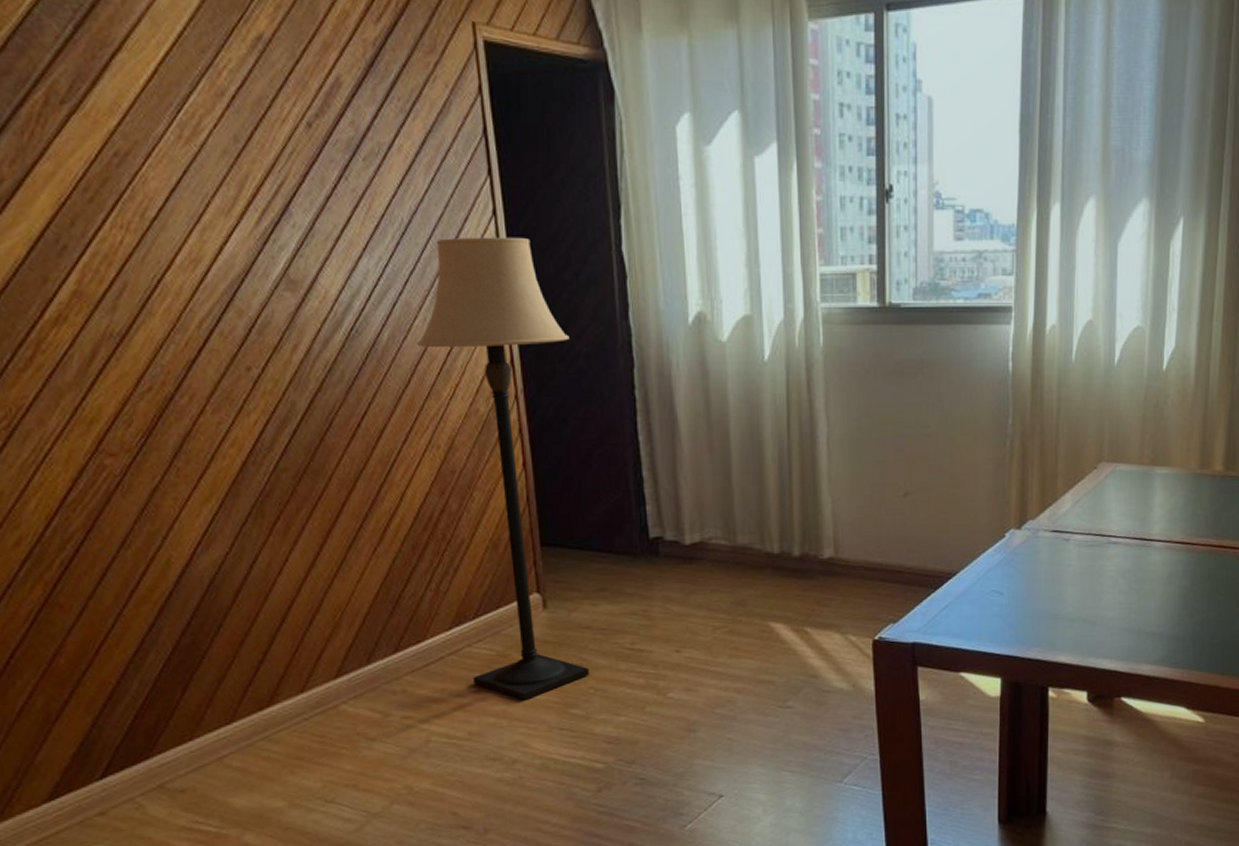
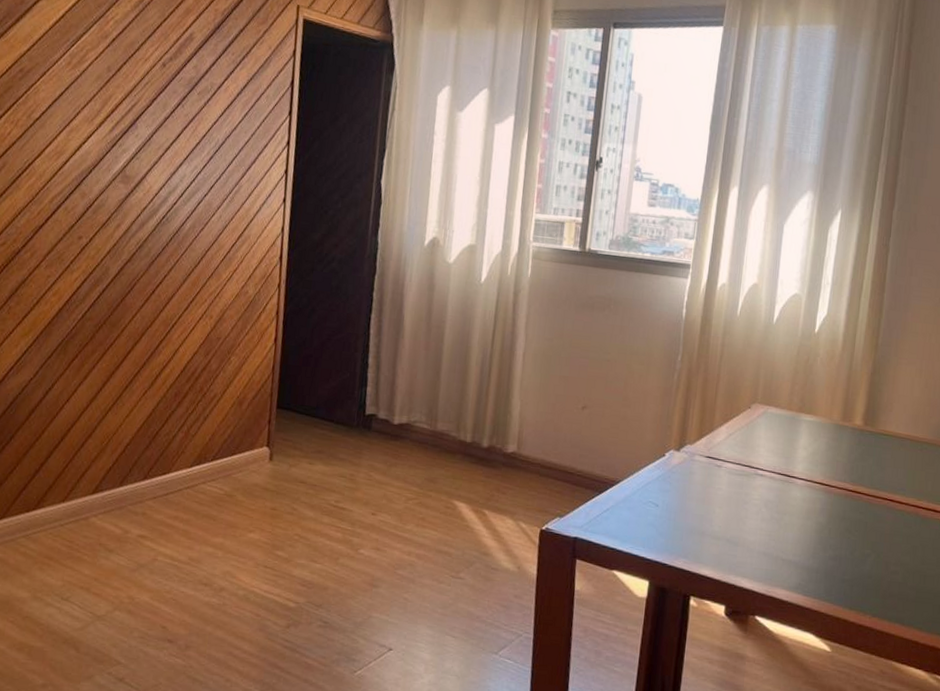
lamp: present [417,237,590,700] -> none [201,158,329,537]

